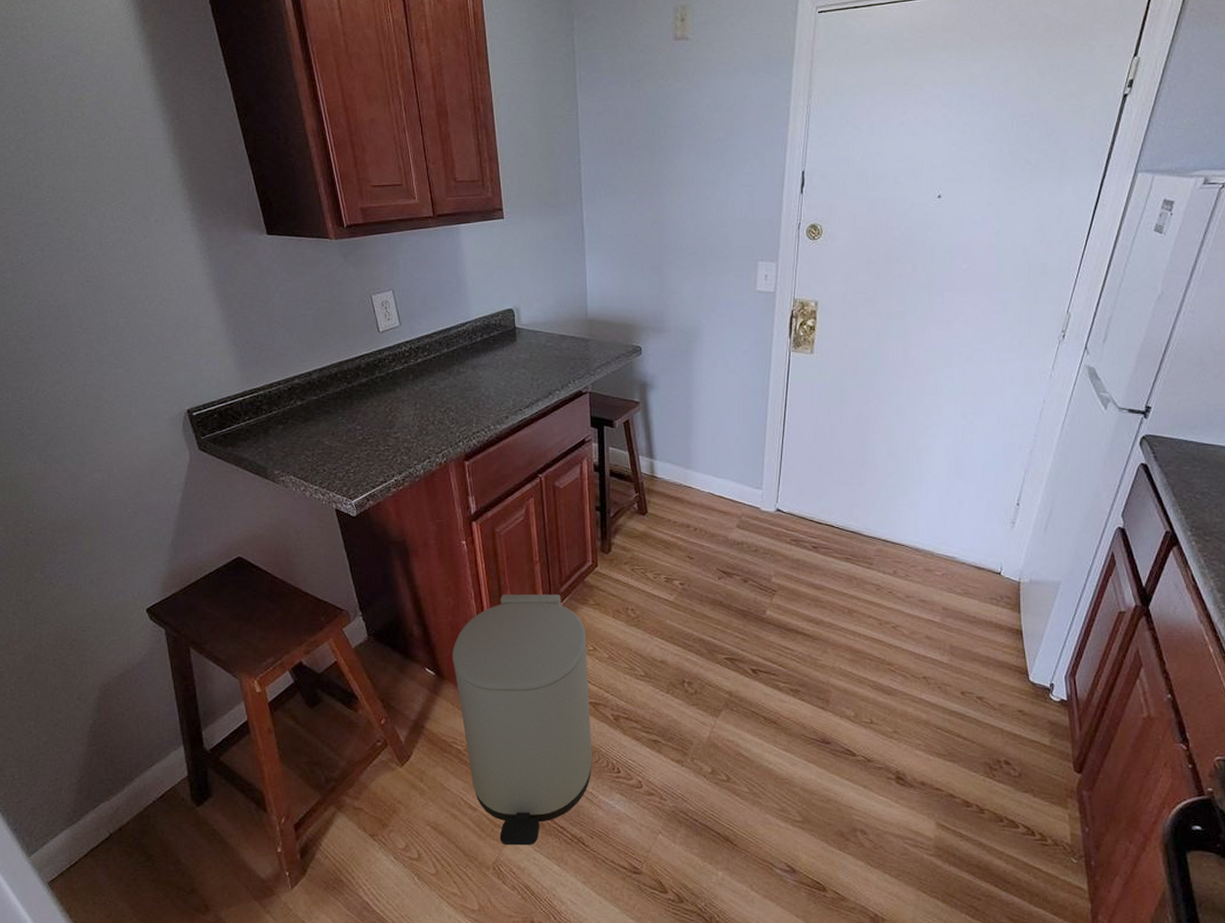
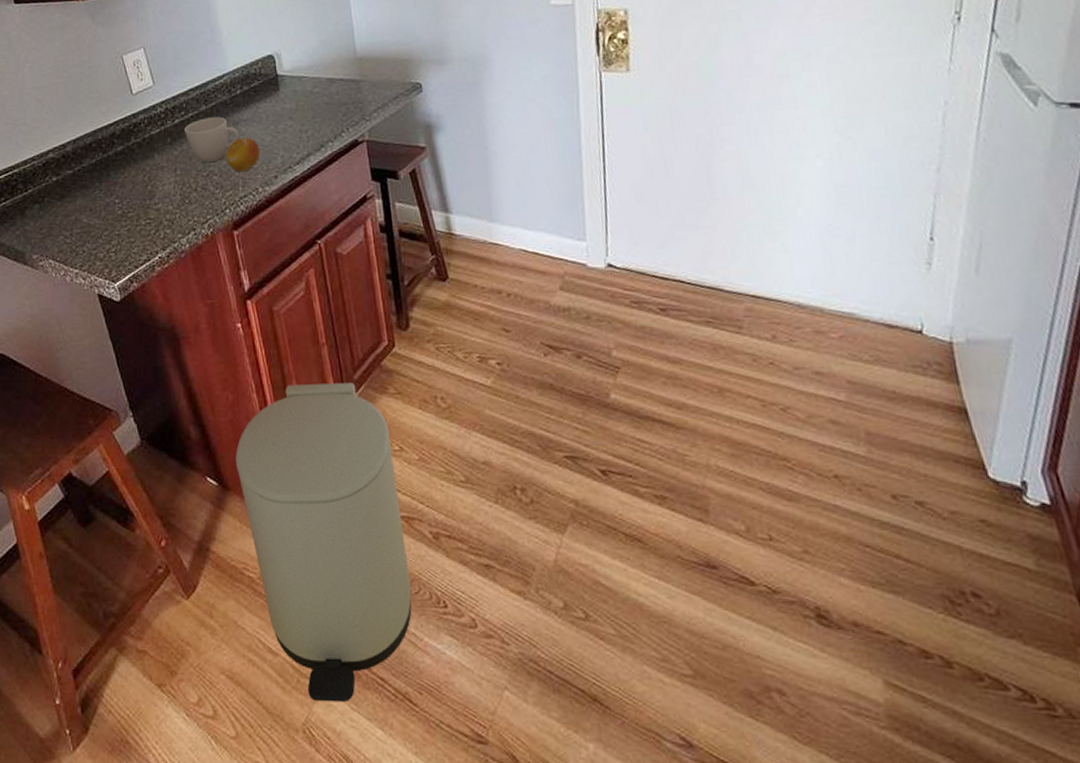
cup: none [425,360,476,400] -> present [184,116,239,163]
fruit: none [463,380,494,411] -> present [226,137,261,172]

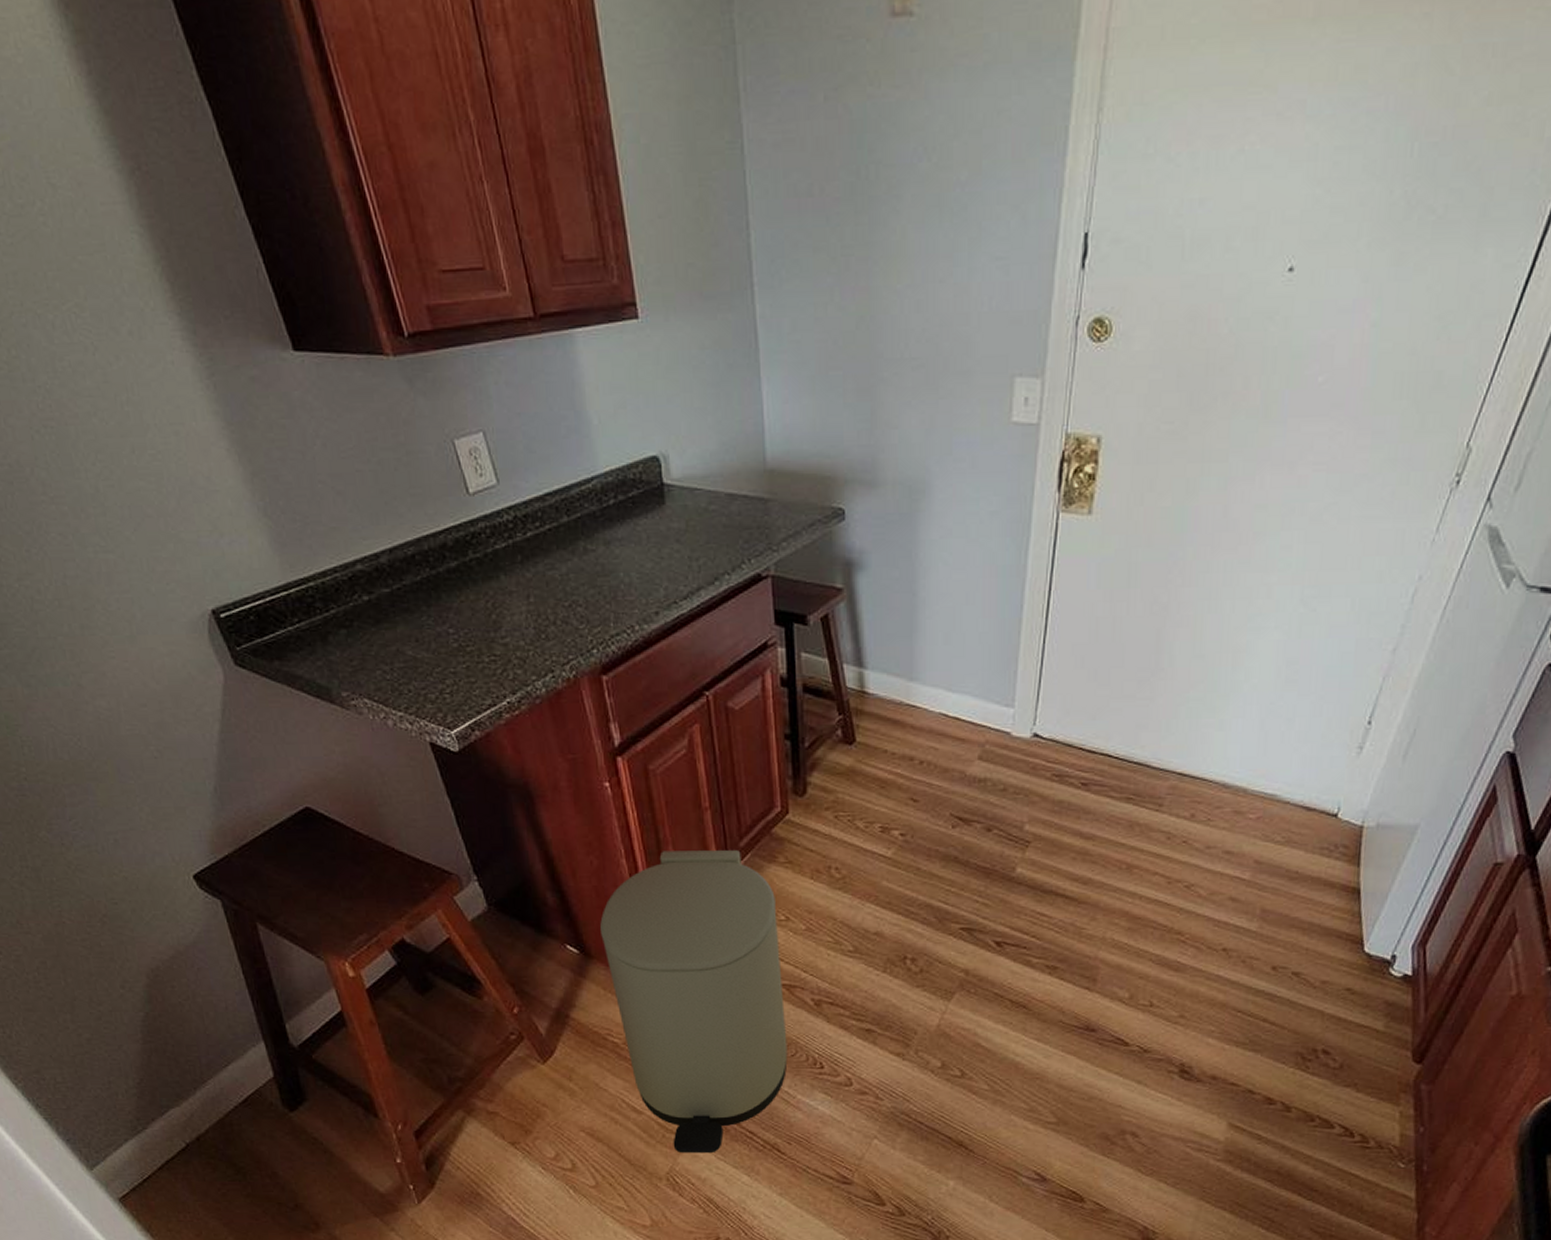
cup: present [184,116,239,163] -> none [538,532,611,591]
fruit: present [226,137,261,172] -> none [594,561,638,605]

